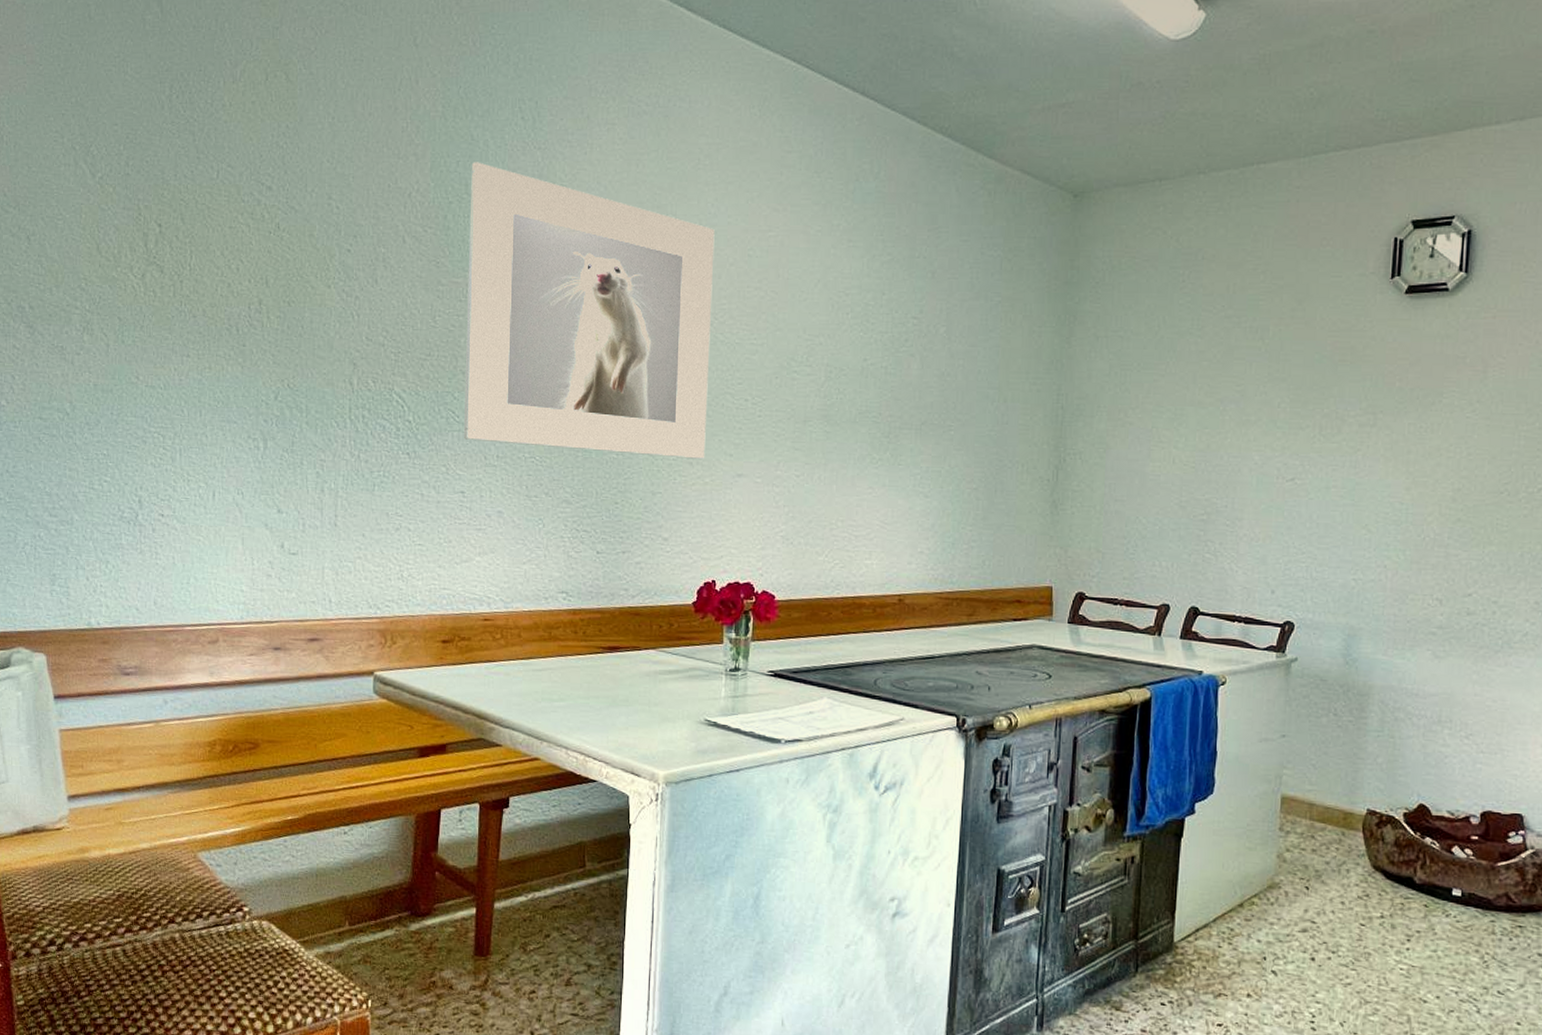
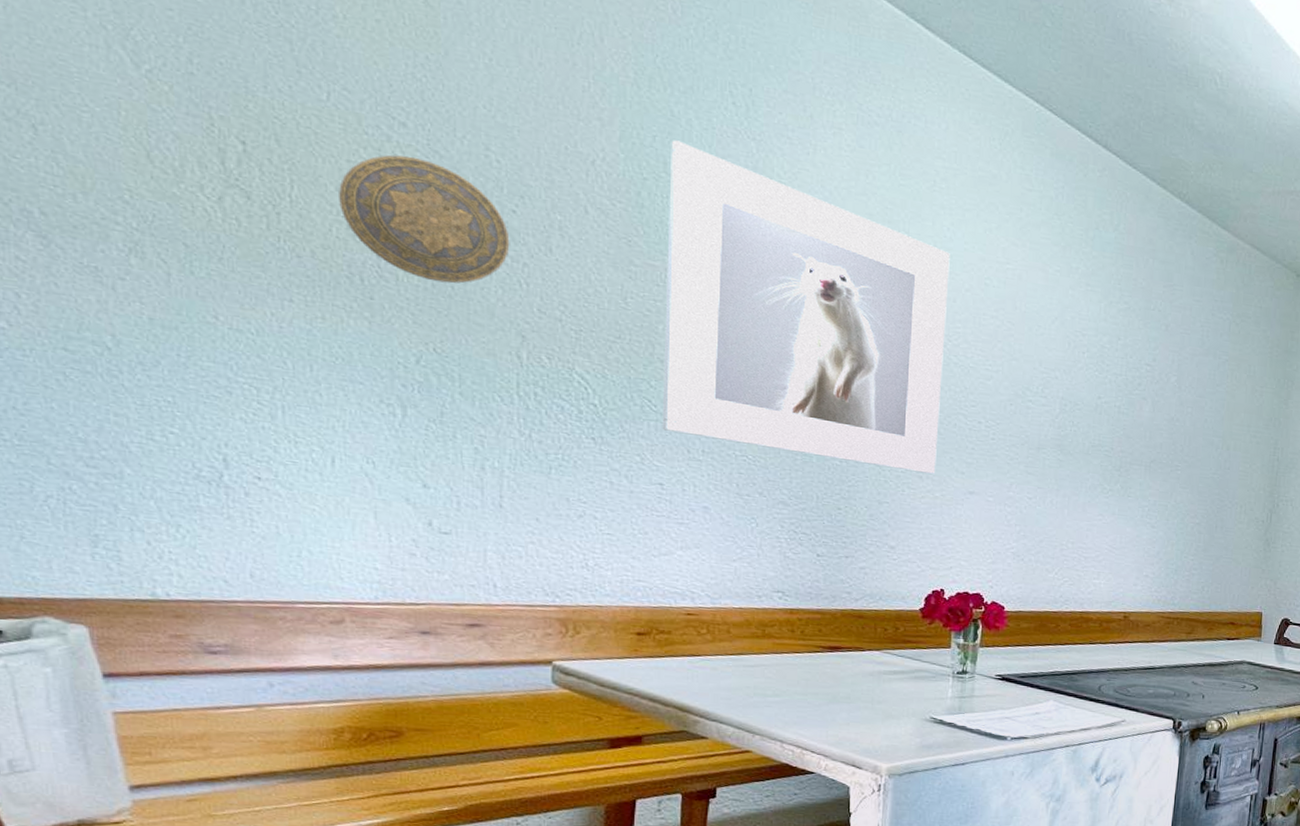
decorative plate: none [222,216,346,324] -> present [337,155,510,284]

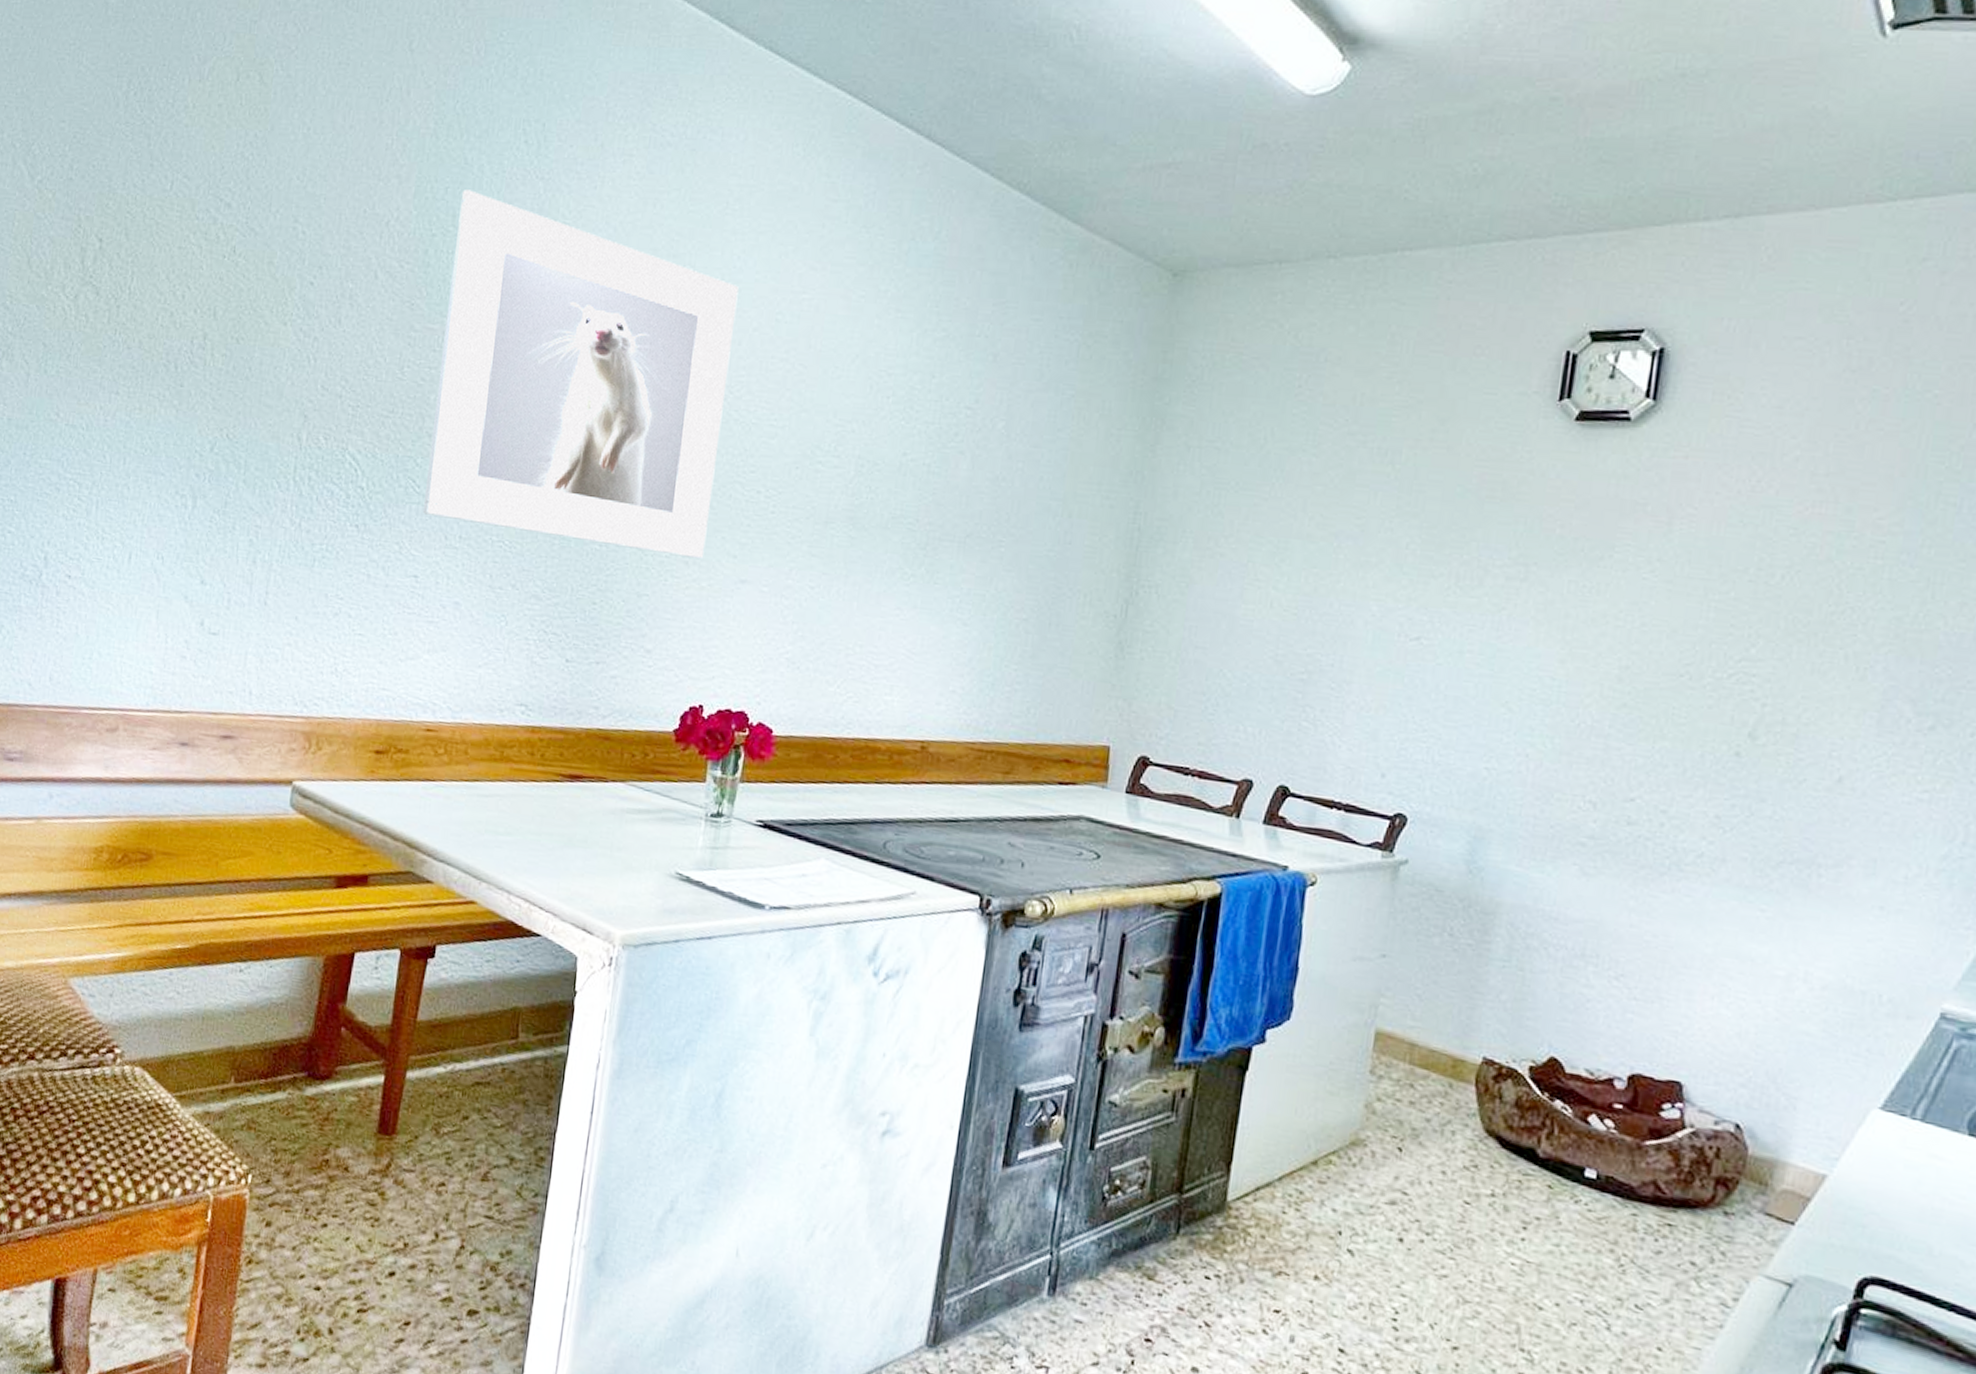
decorative plate: present [337,155,510,284] -> none [167,237,305,365]

